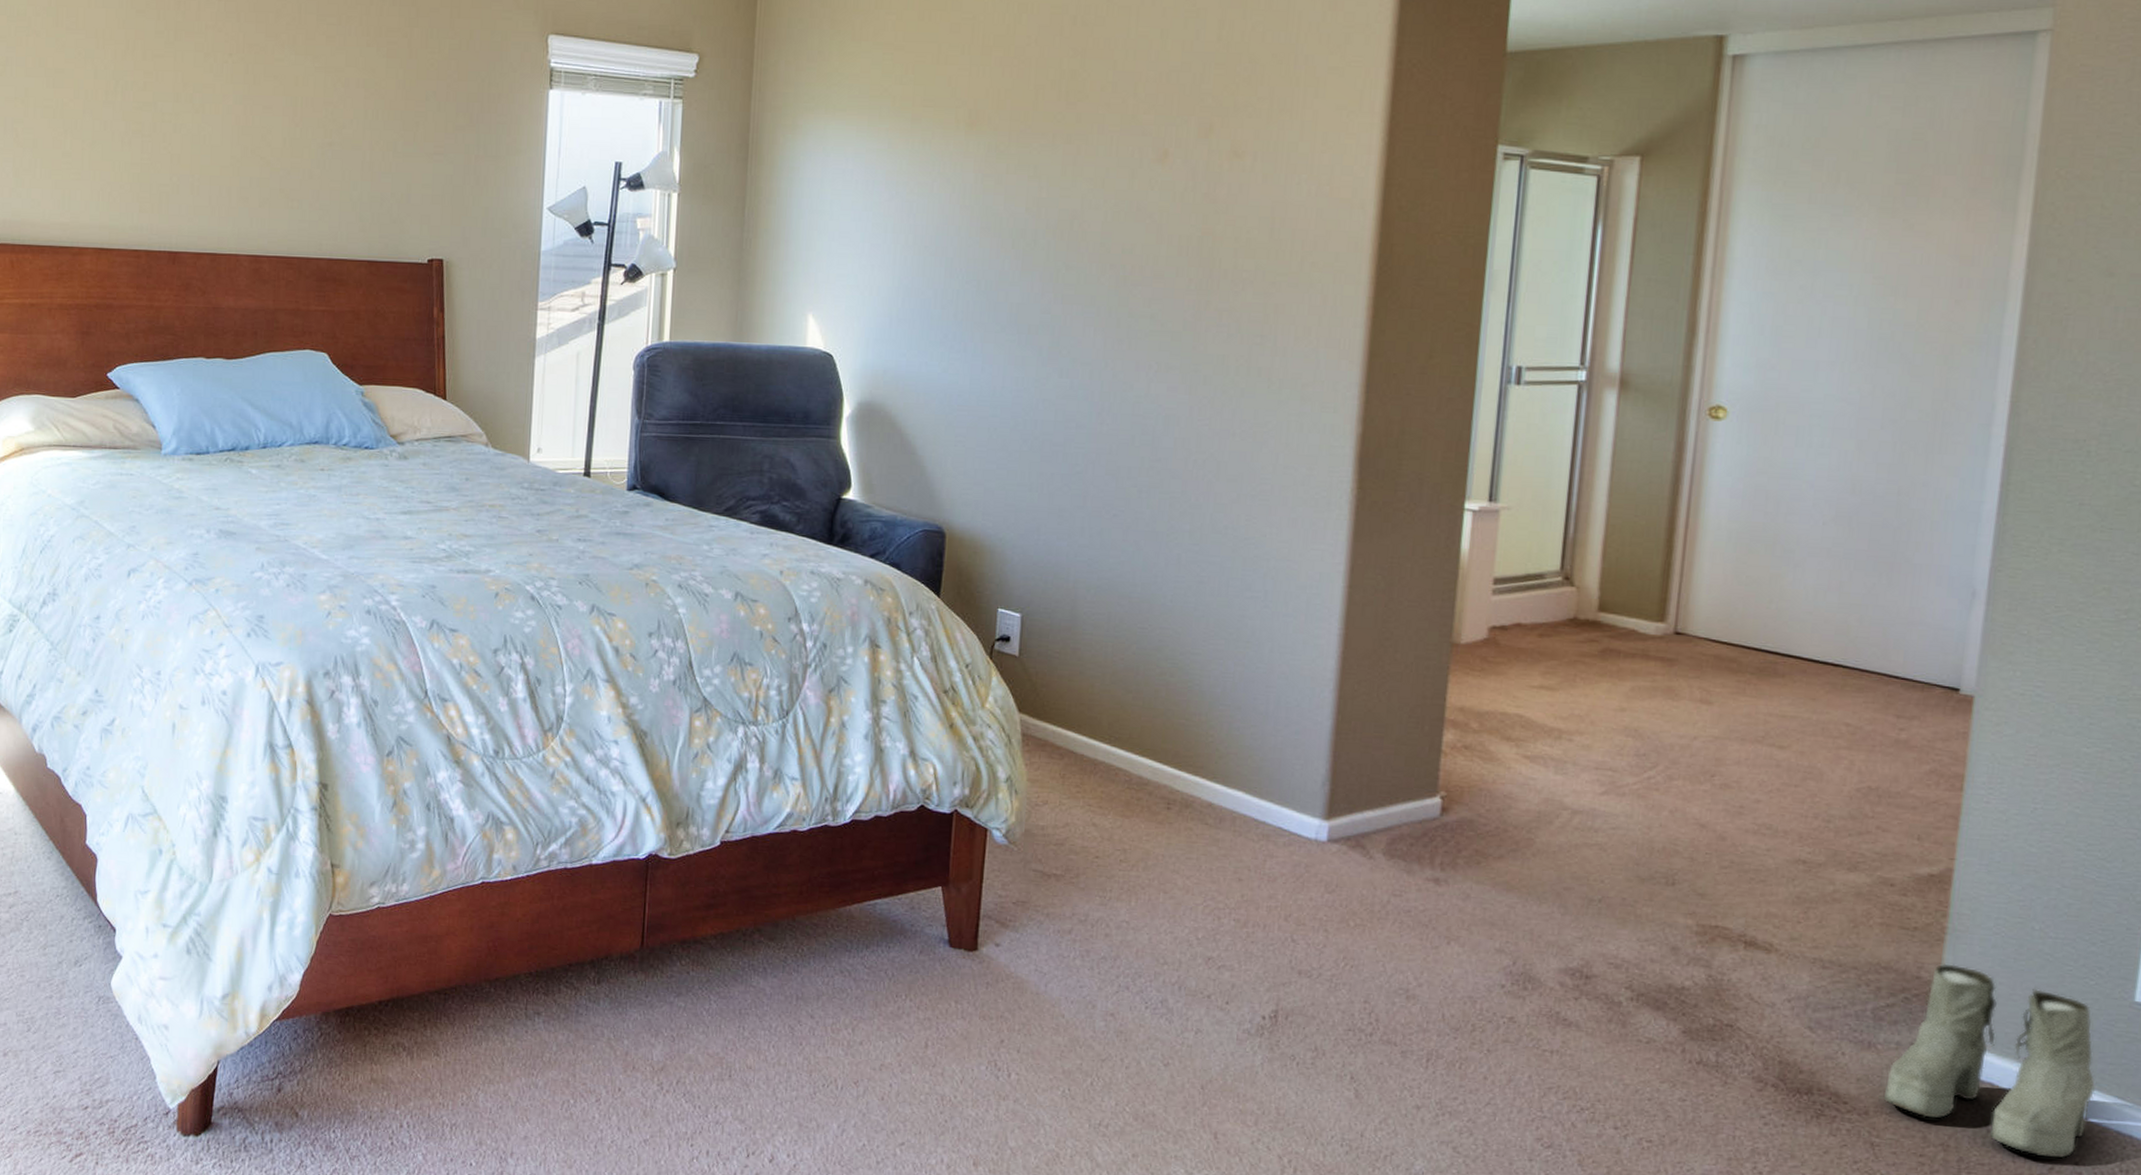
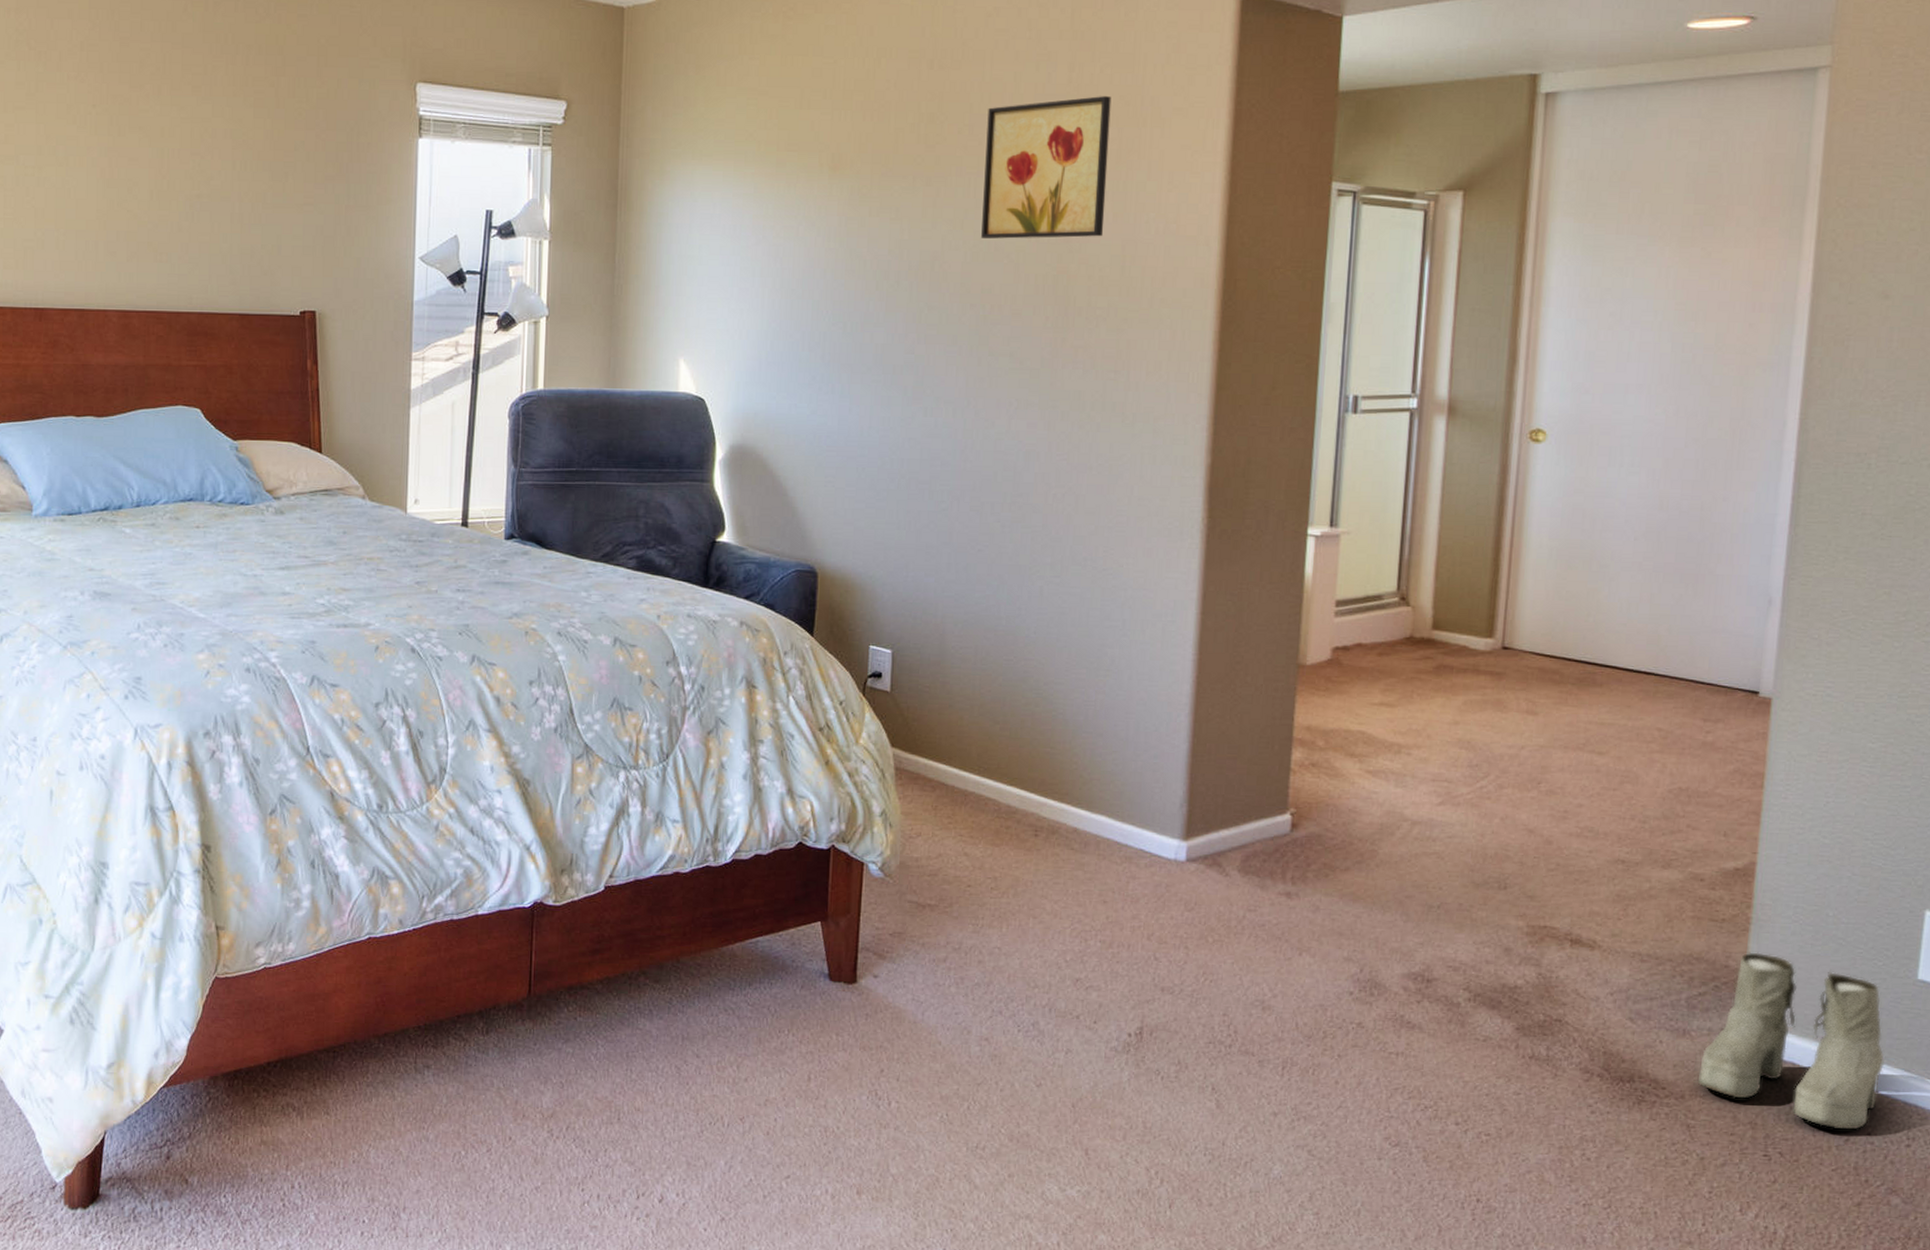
wall art: none [1123,54,1263,199] -> present [981,96,1112,239]

